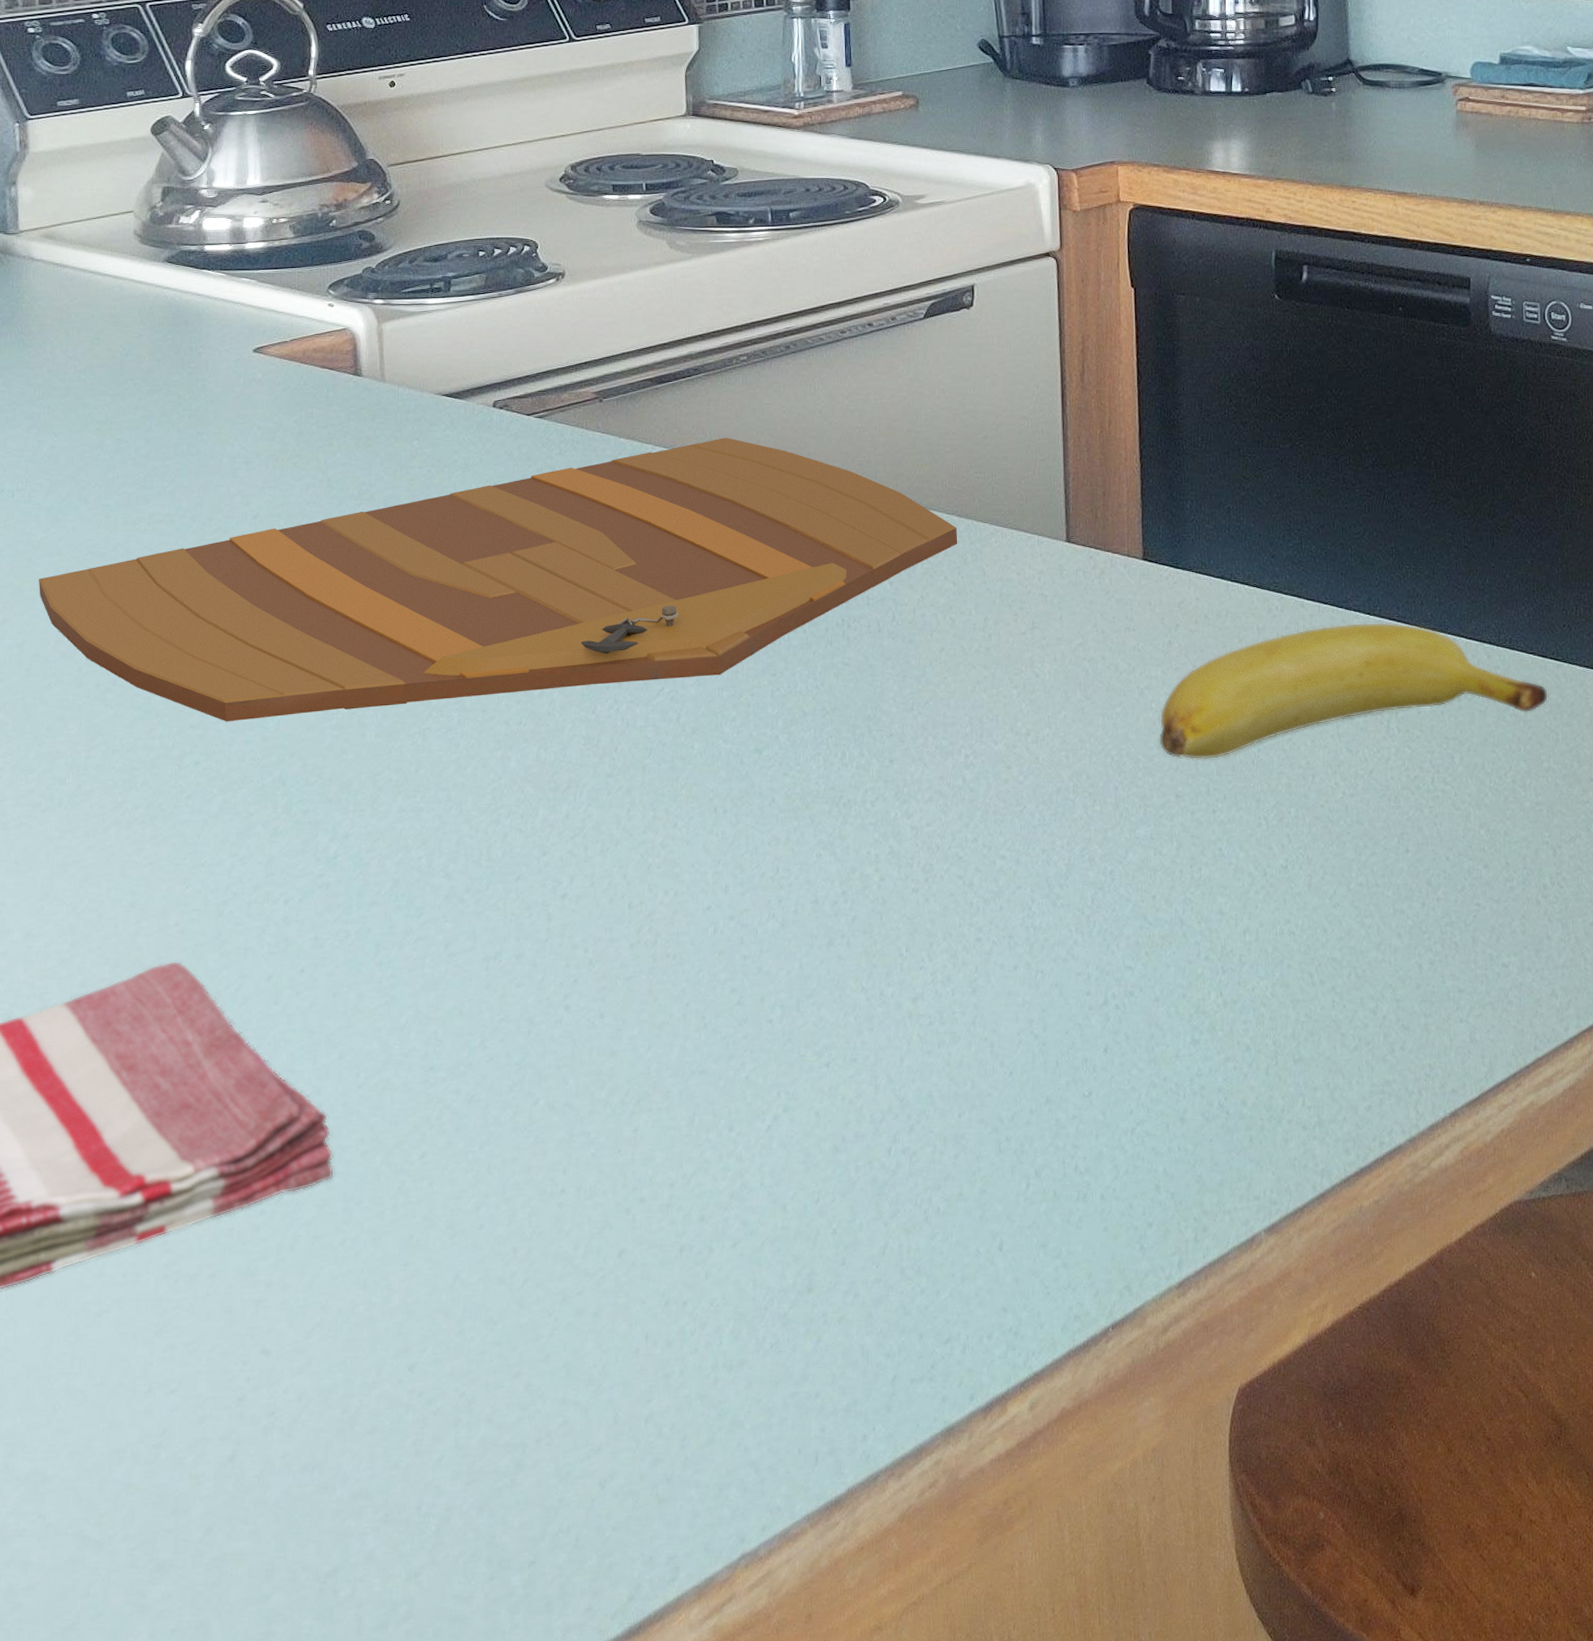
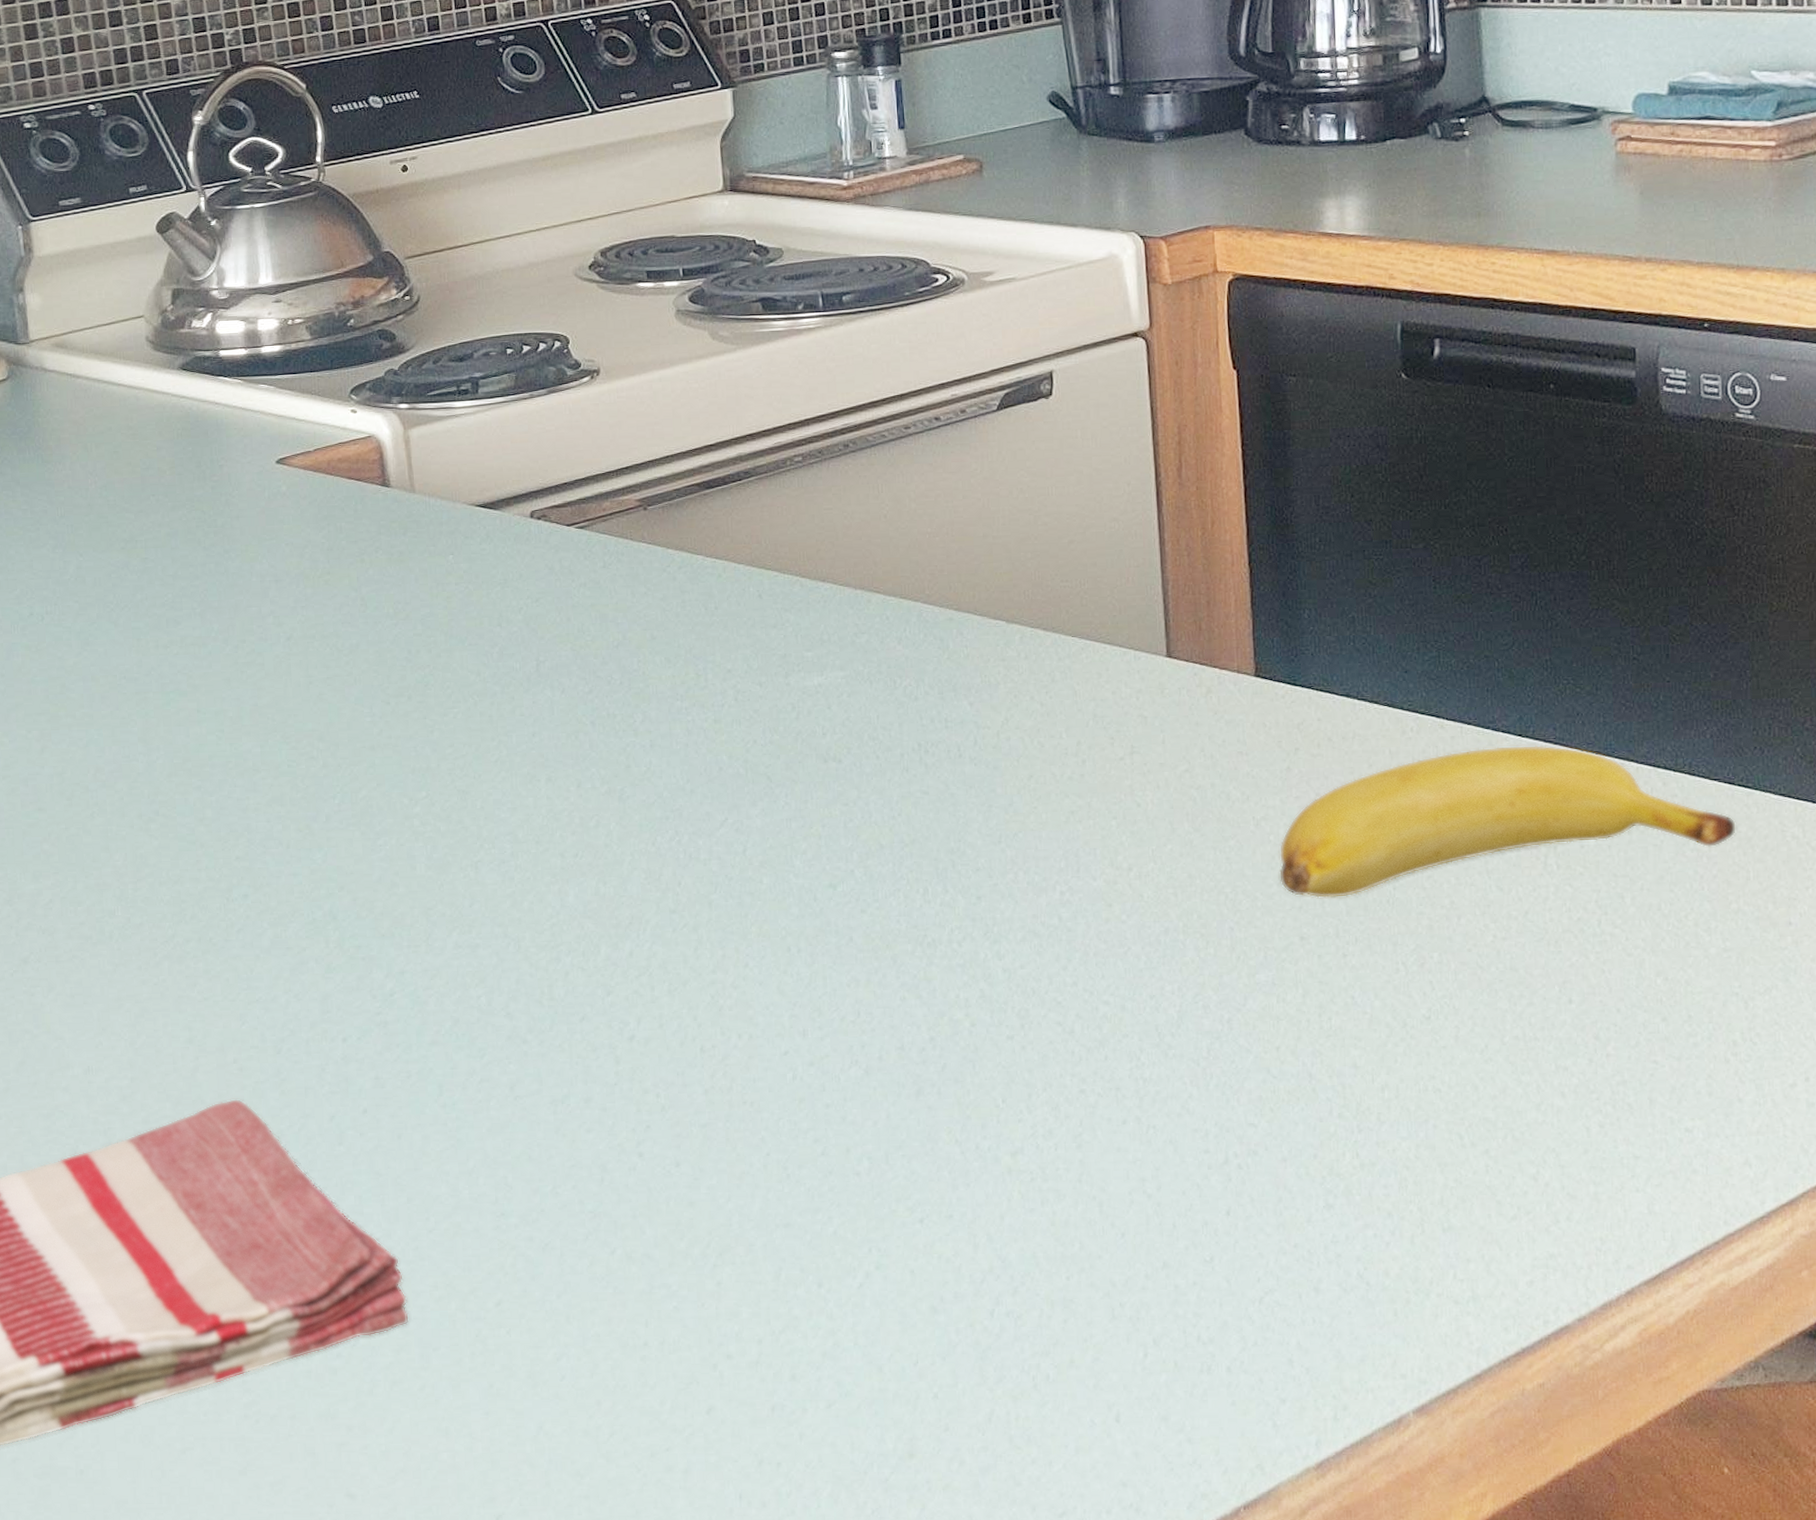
cutting board: present [39,437,958,722] -> none [74,546,1044,854]

